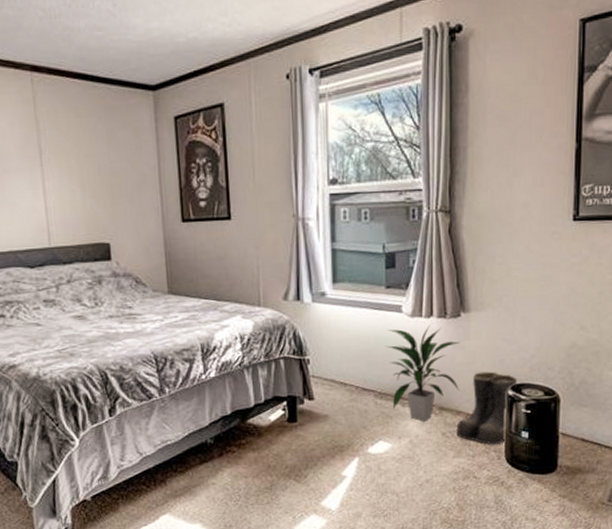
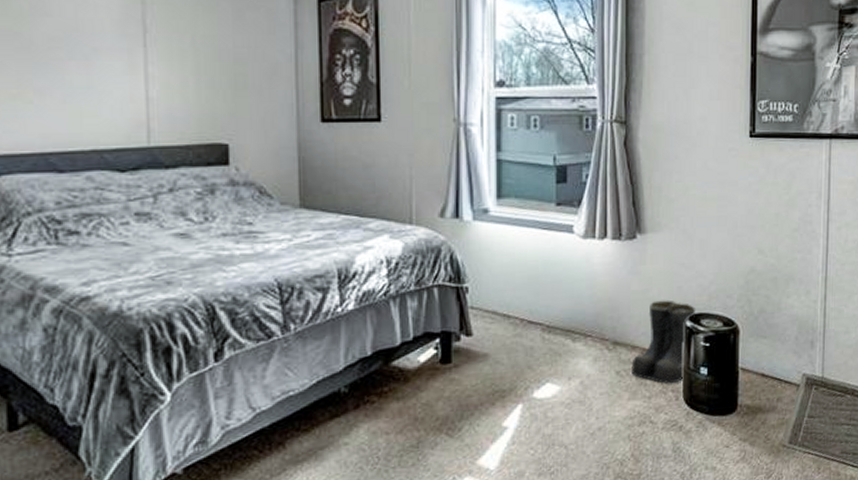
indoor plant: present [386,326,460,422] -> none [555,249,636,359]

